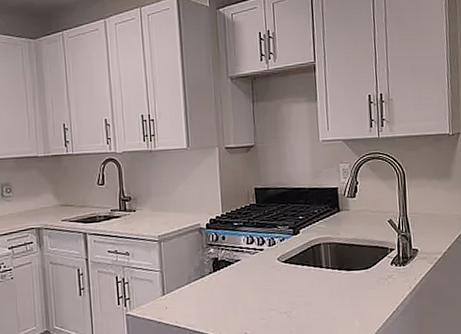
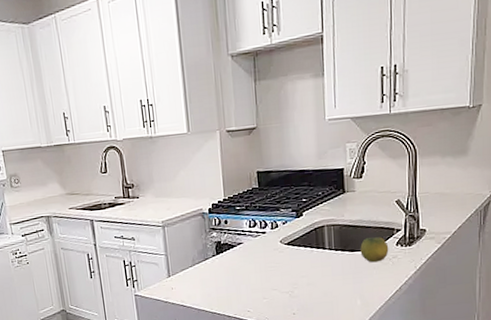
fruit: none [356,256,384,282] -> present [360,237,389,263]

